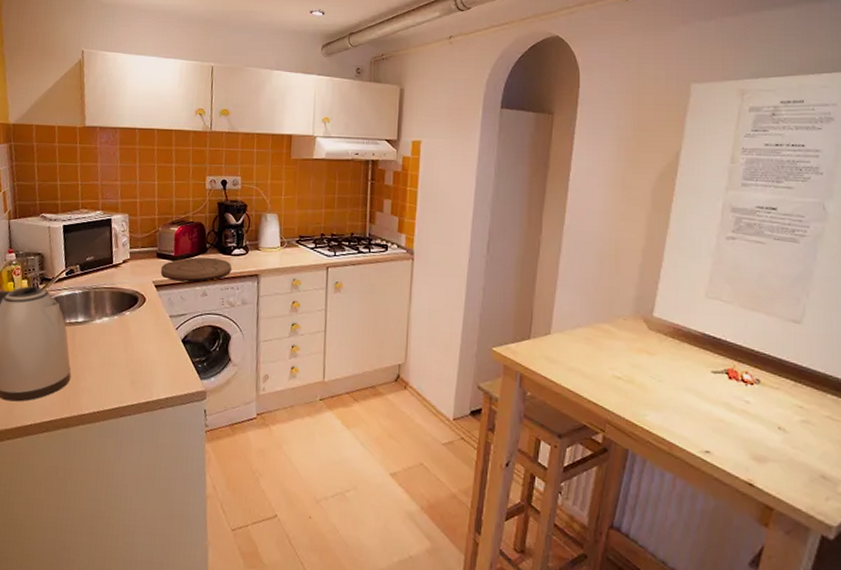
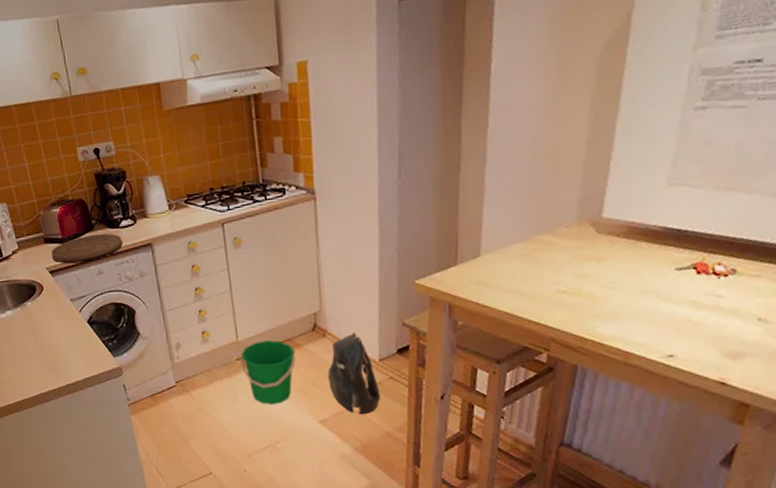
bucket: none [323,384,377,450] -> present [240,340,296,404]
backpack: none [404,388,451,472] -> present [327,332,381,414]

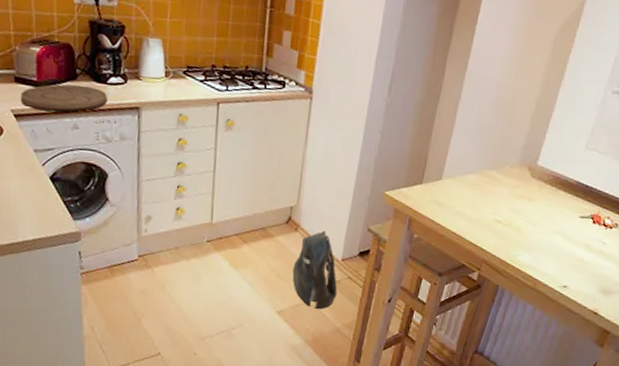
bucket: present [240,340,296,404] -> none [210,226,266,290]

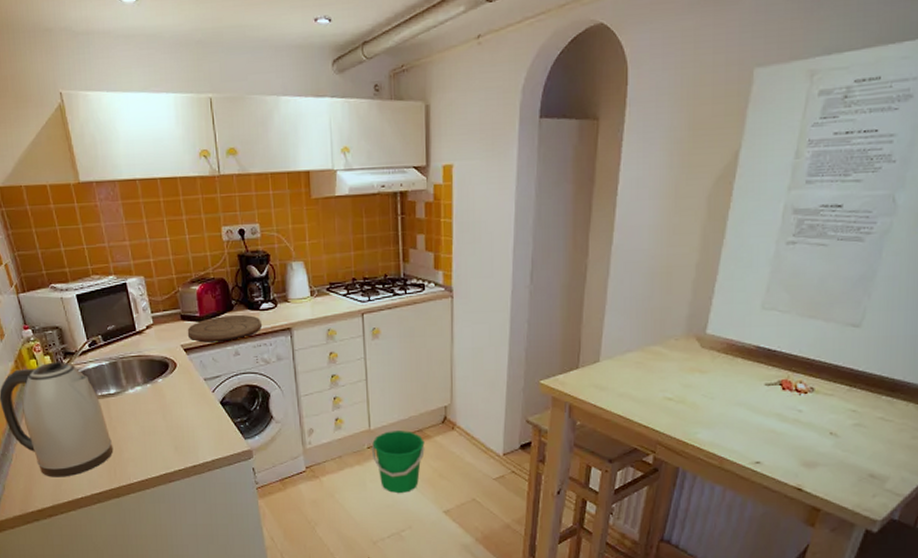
bucket: none [210,226,266,290] -> present [371,431,425,493]
backpack: present [292,230,338,309] -> none [454,427,503,506]

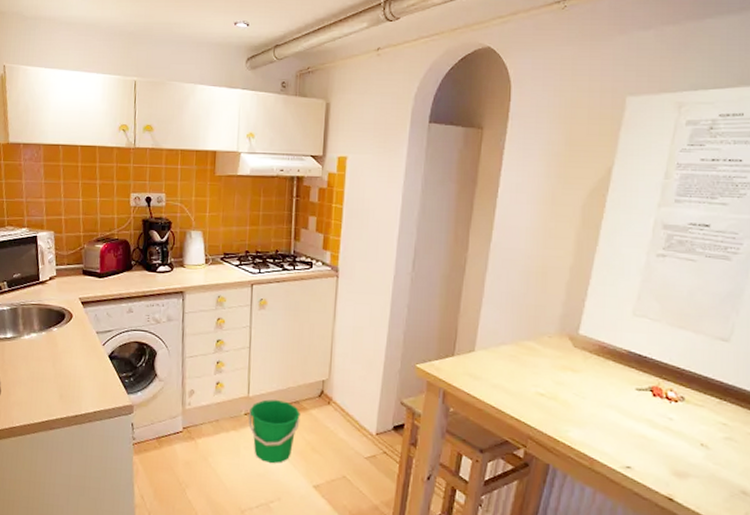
cutting board: present [187,314,262,343] -> none [86,274,157,299]

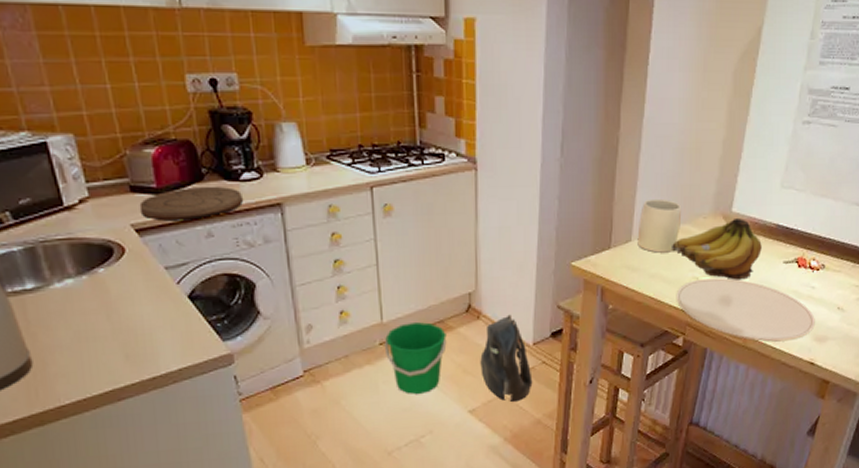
cutting board: none [86,274,157,299] -> present [139,186,243,221]
backpack: none [327,404,373,485] -> present [480,314,533,401]
mug: none [480,314,527,366] -> present [637,198,682,253]
fruit: none [515,341,611,401] -> present [672,219,762,280]
plate: none [518,395,674,471] -> present [676,278,815,342]

